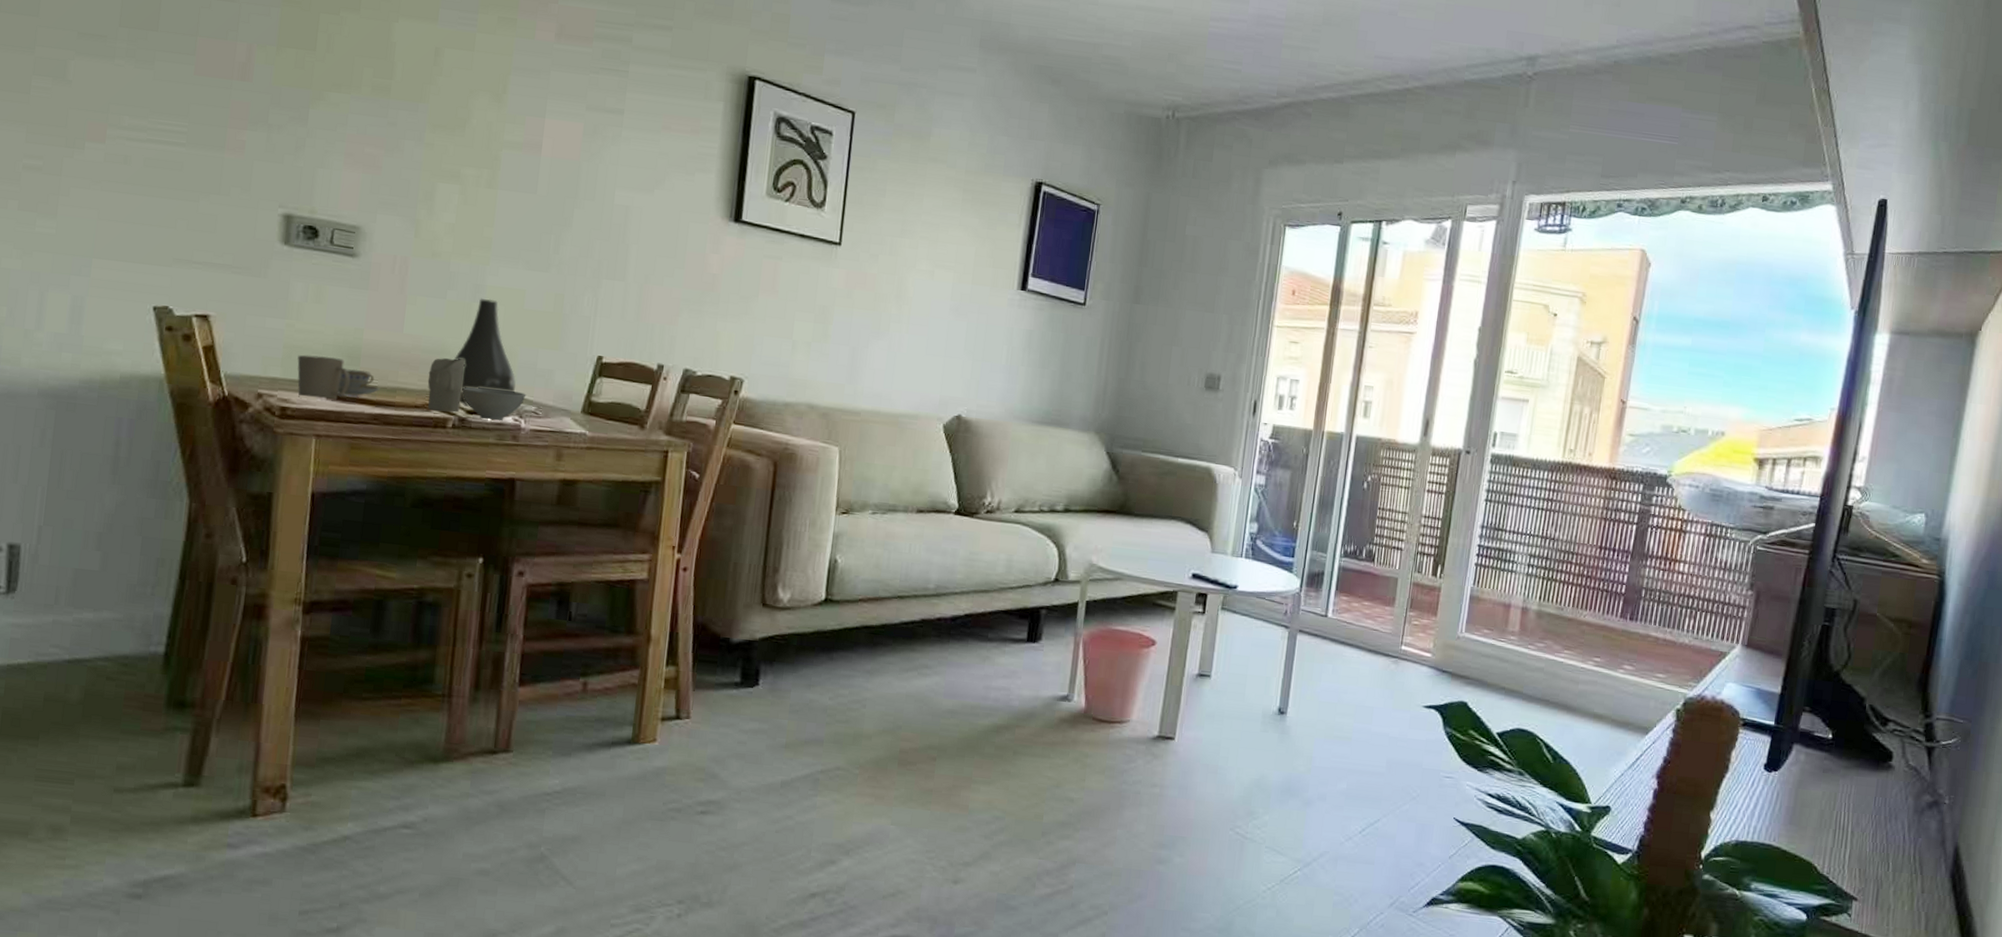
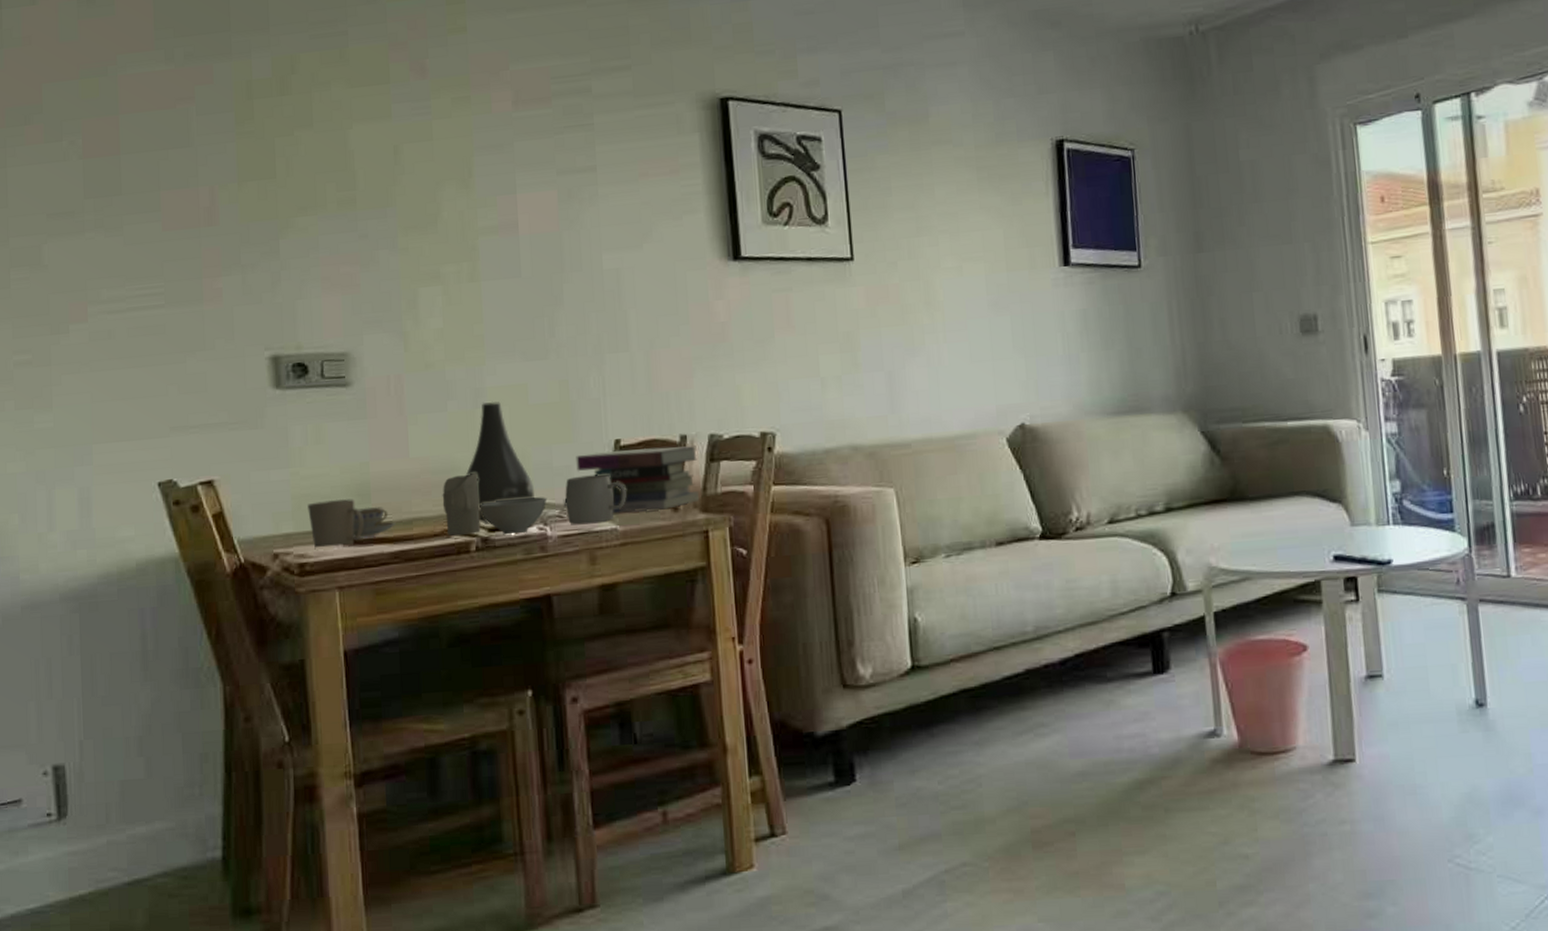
books: none [540,362,671,426] -> present [563,445,700,513]
mug: none [542,380,600,426] -> present [565,474,627,525]

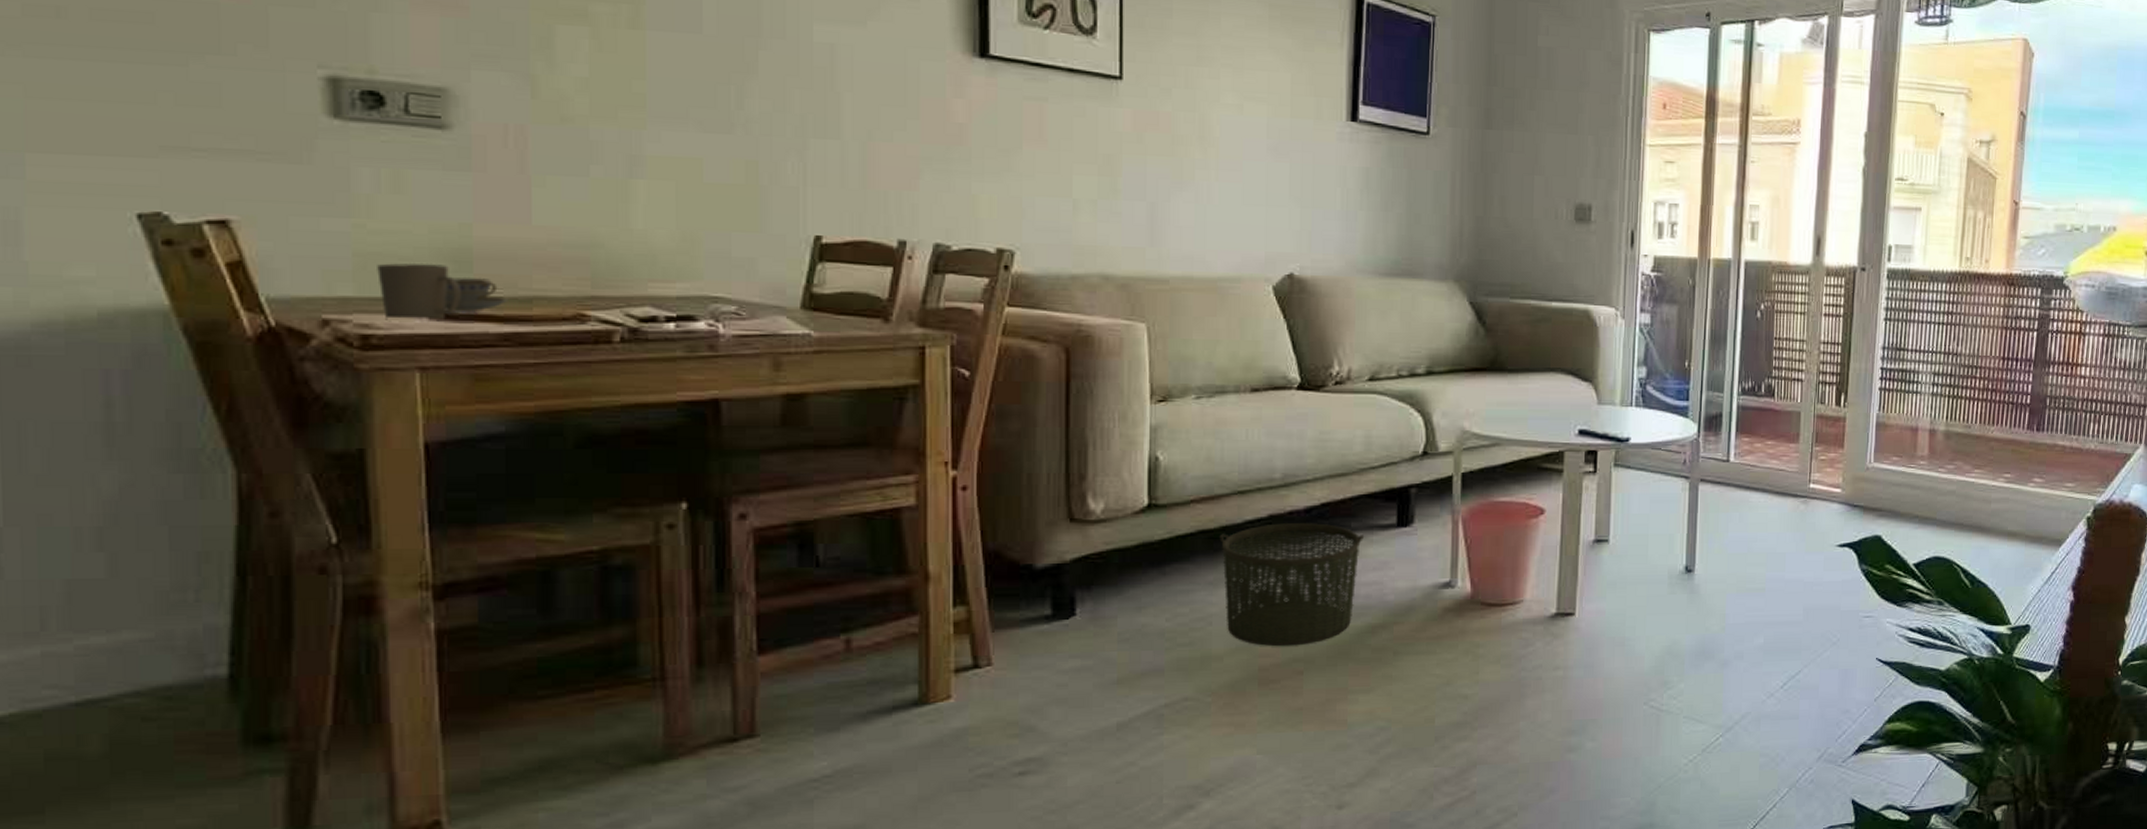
candle: present [442,472,481,537] -> none [576,251,629,324]
vase: present [465,401,534,525] -> none [610,172,704,314]
bowl: present [479,497,547,536] -> none [628,287,721,330]
books: present [563,445,700,513] -> none [742,246,918,320]
mug: present [565,474,627,525] -> none [745,271,825,326]
basket: none [980,674,1122,806] -> present [1219,522,1365,646]

